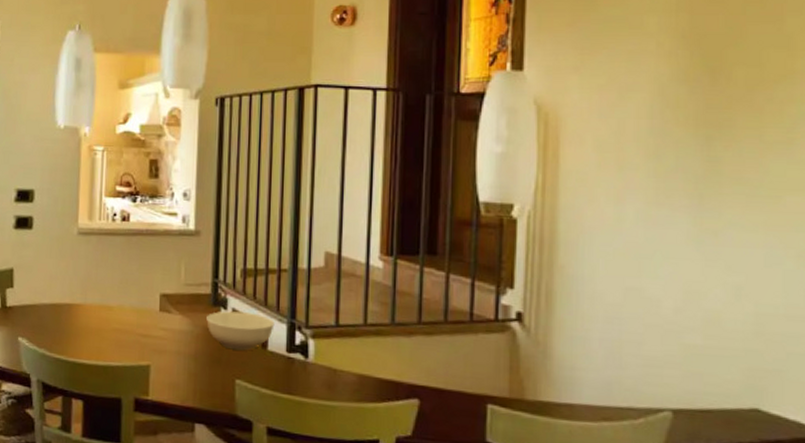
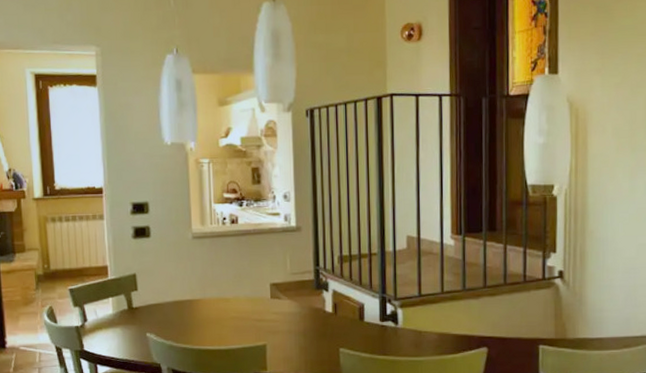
bowl: present [206,311,275,351] -> none [312,292,369,324]

